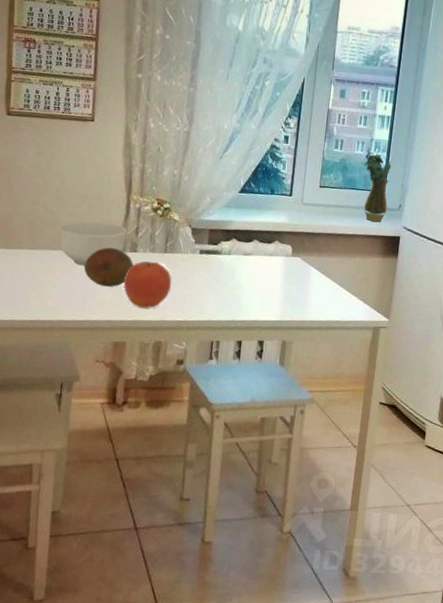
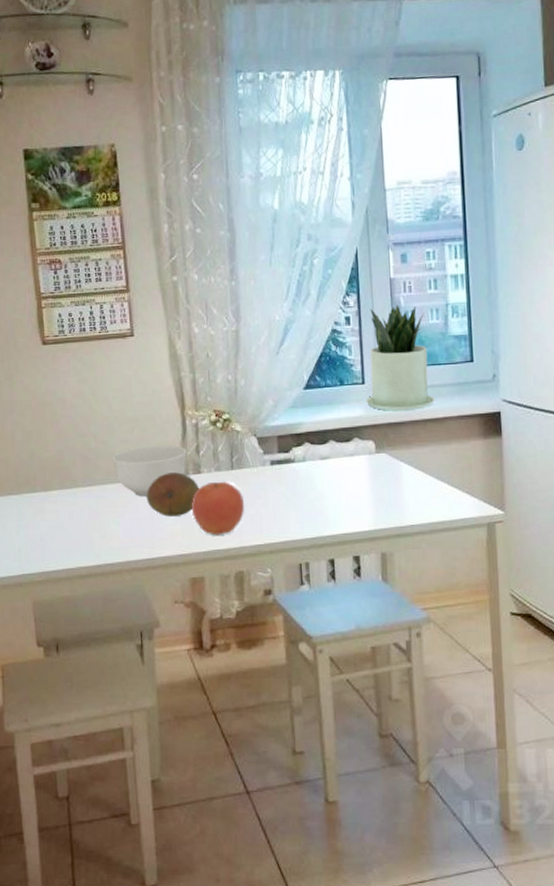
planter: none [290,133,351,225] -> present [365,305,435,411]
vase: present [364,150,392,222] -> none [443,317,480,399]

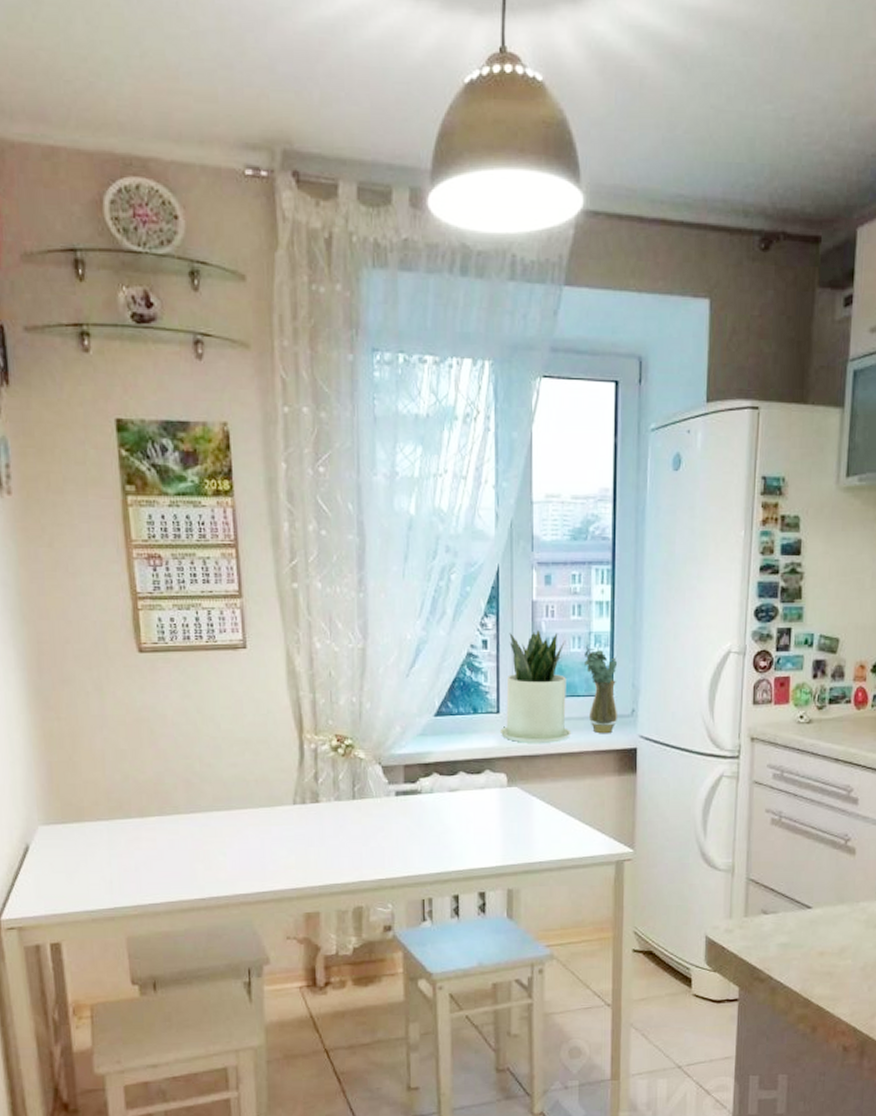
bowl: present [112,445,187,497] -> none [219,770,304,826]
fruit: present [147,472,199,517] -> none [258,801,316,848]
fruit: present [191,482,245,536] -> none [307,812,366,869]
vase: none [443,317,480,399] -> present [585,646,618,733]

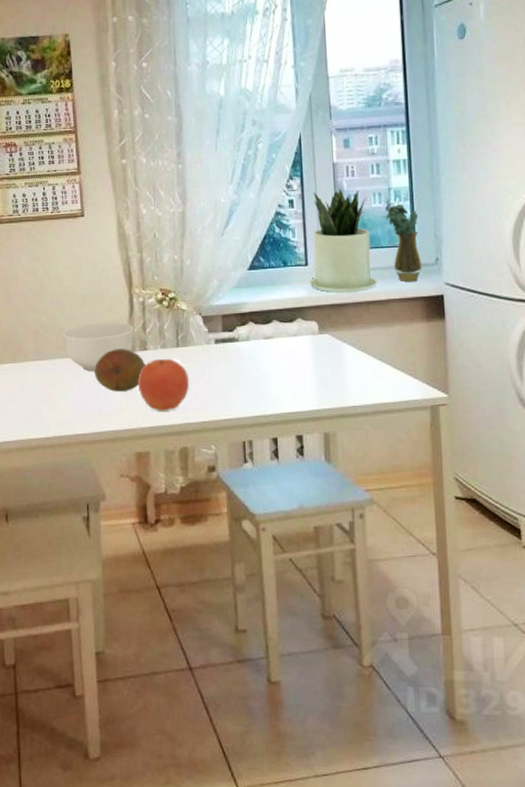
bowl: none [219,770,304,826] -> present [62,321,134,372]
fruit: none [258,801,316,848] -> present [95,349,145,392]
fruit: none [307,812,366,869] -> present [137,359,190,411]

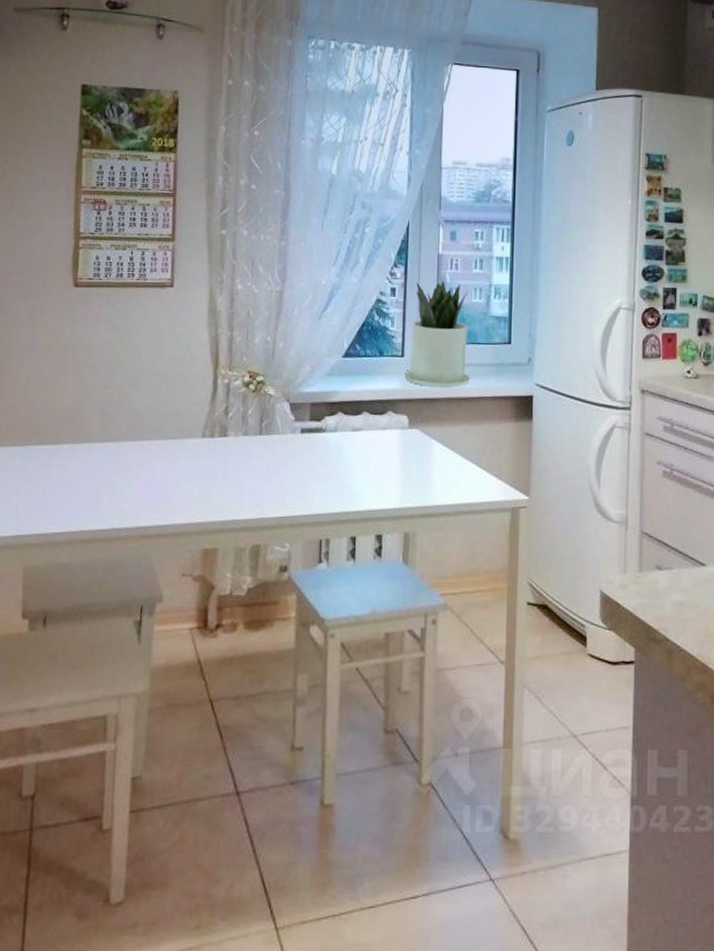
bowl: present [62,321,134,372] -> none [133,403,215,458]
fruit: present [95,349,145,392] -> none [166,433,223,481]
fruit: present [137,359,190,411] -> none [212,447,270,504]
vase: present [385,201,423,281] -> none [485,297,516,380]

